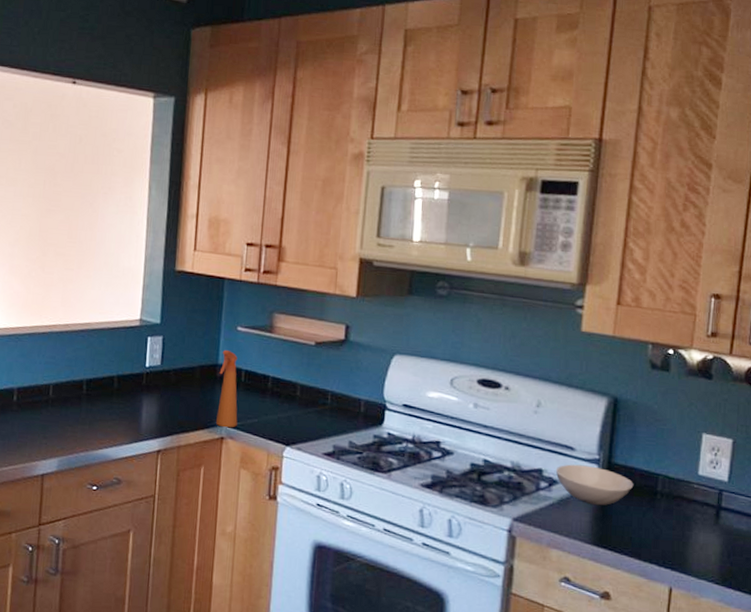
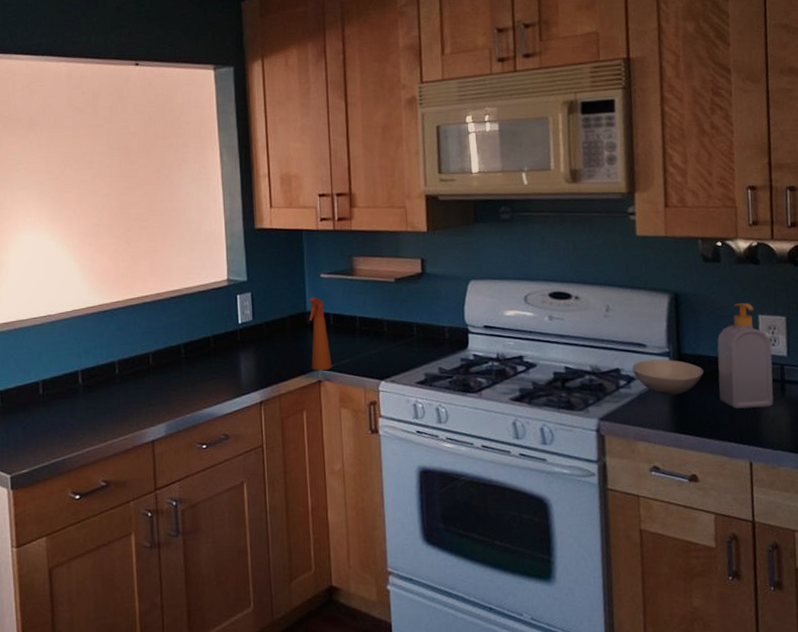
soap bottle: none [646,418,713,533] -> present [717,302,774,409]

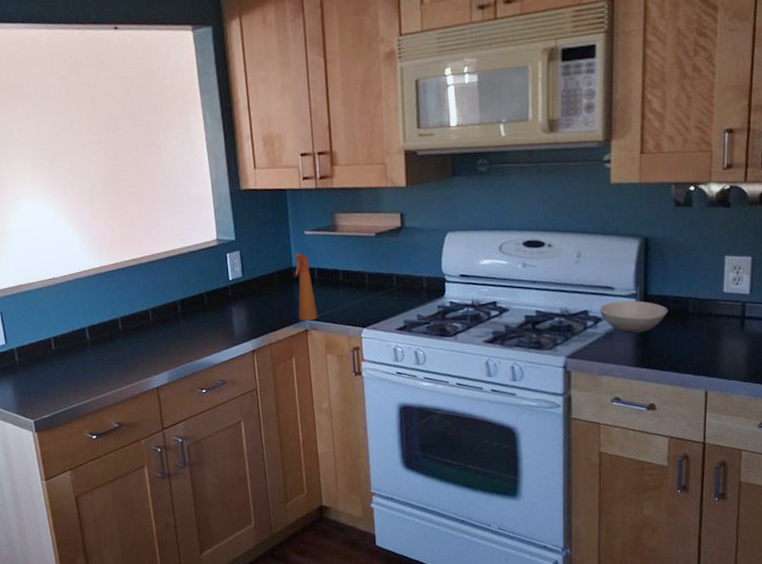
soap bottle: present [717,302,774,409] -> none [681,244,736,344]

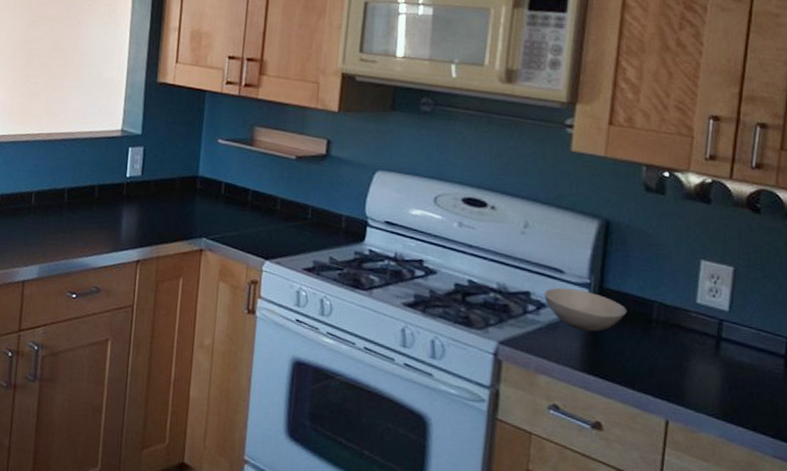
spray bottle: present [294,253,318,322] -> none [195,161,218,240]

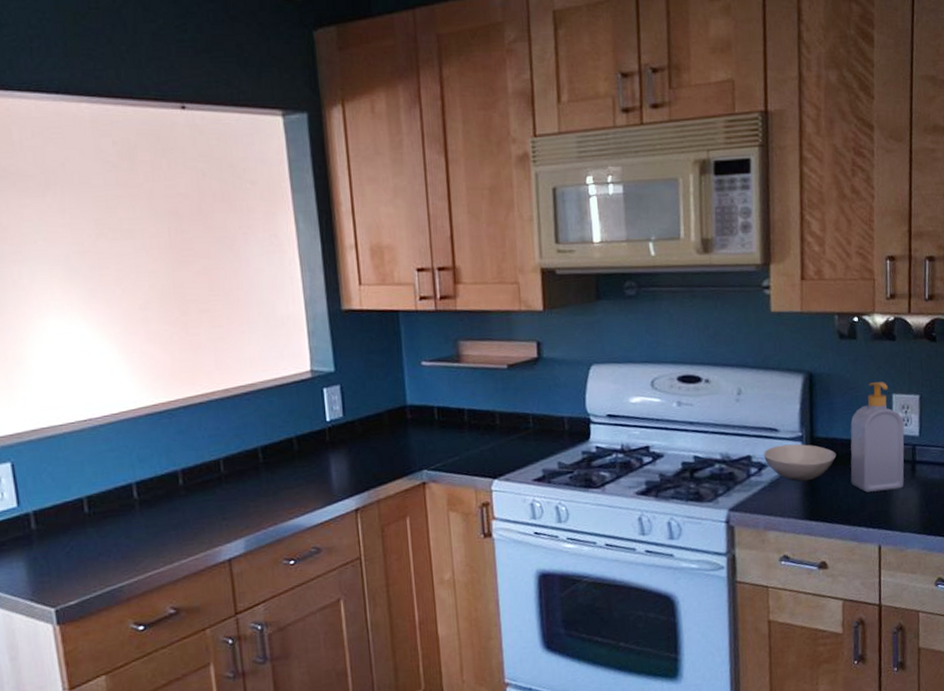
soap bottle: none [641,243,712,364] -> present [850,381,905,492]

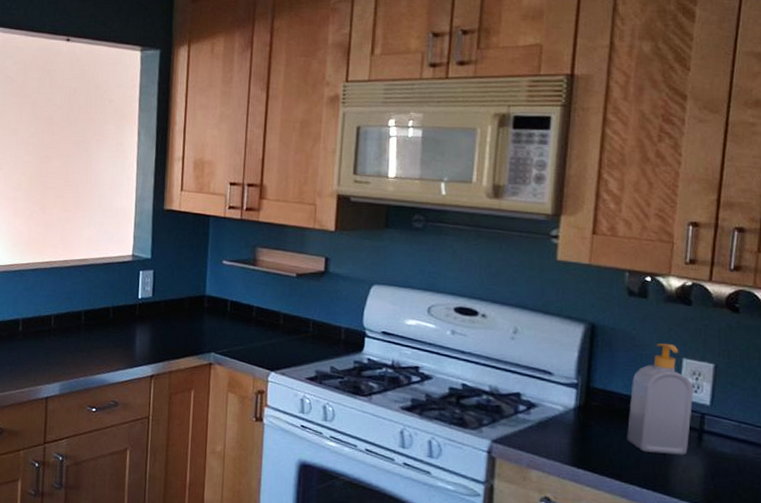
soup bowl: present [763,444,837,482] -> none [533,388,613,429]

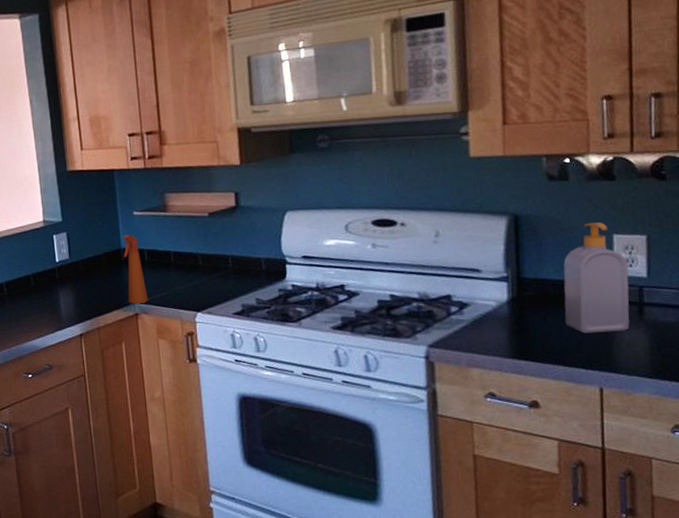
spray bottle: none [205,281,225,355] -> present [123,234,149,305]

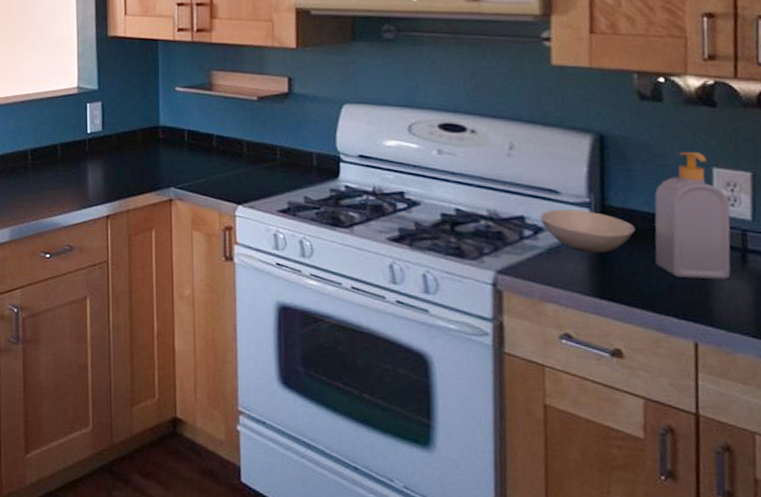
spray bottle: present [123,234,149,305] -> none [161,110,185,190]
soup bowl: none [464,284,548,321] -> present [539,209,636,254]

